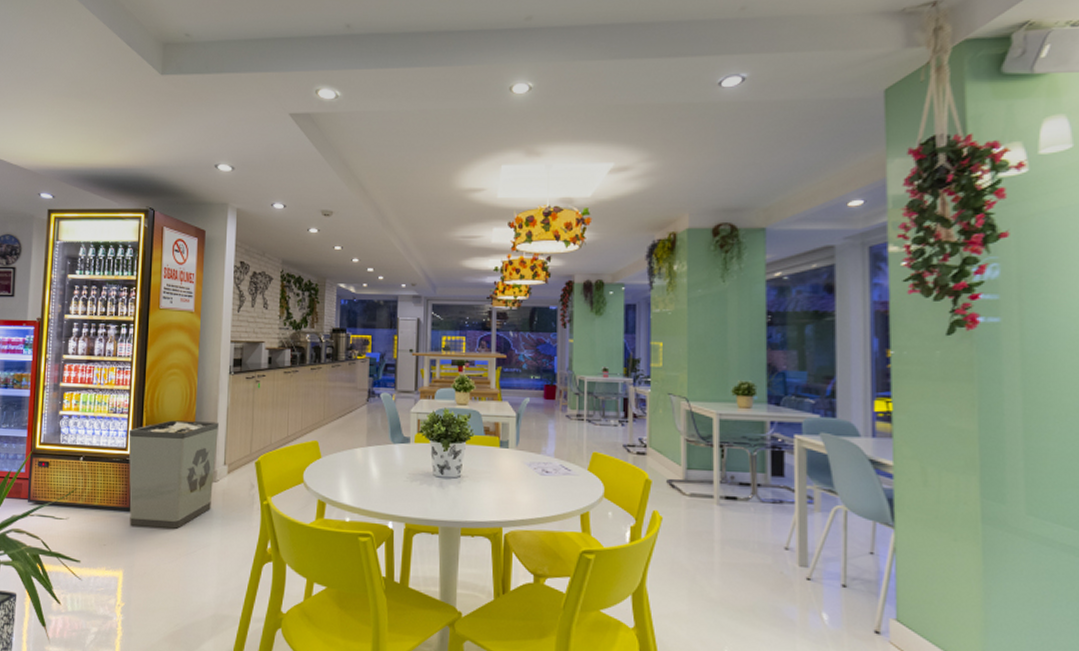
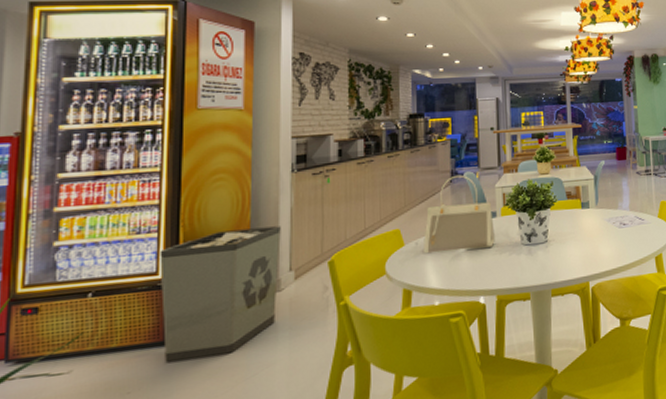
handbag: none [337,395,407,473] -> present [422,175,495,254]

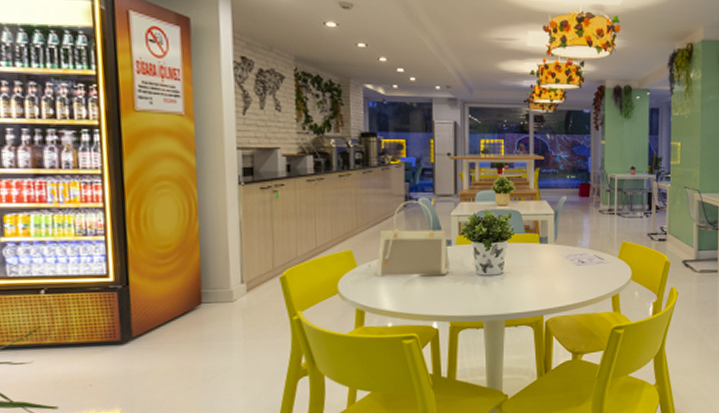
recycling bin: present [159,226,281,363] -> none [108,238,231,361]

